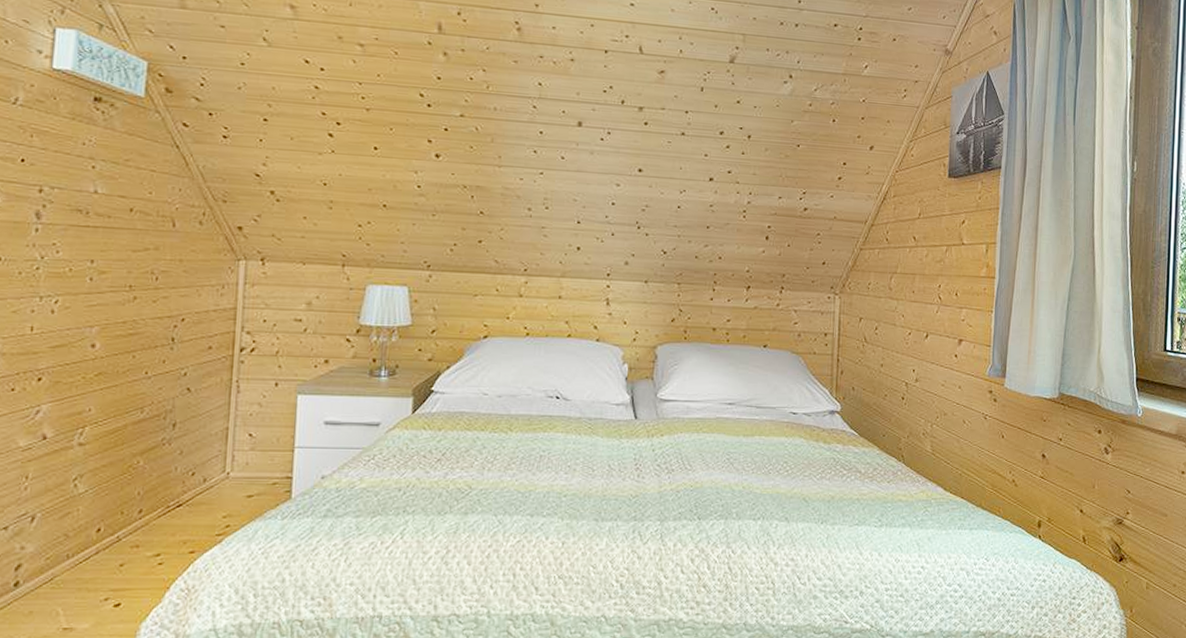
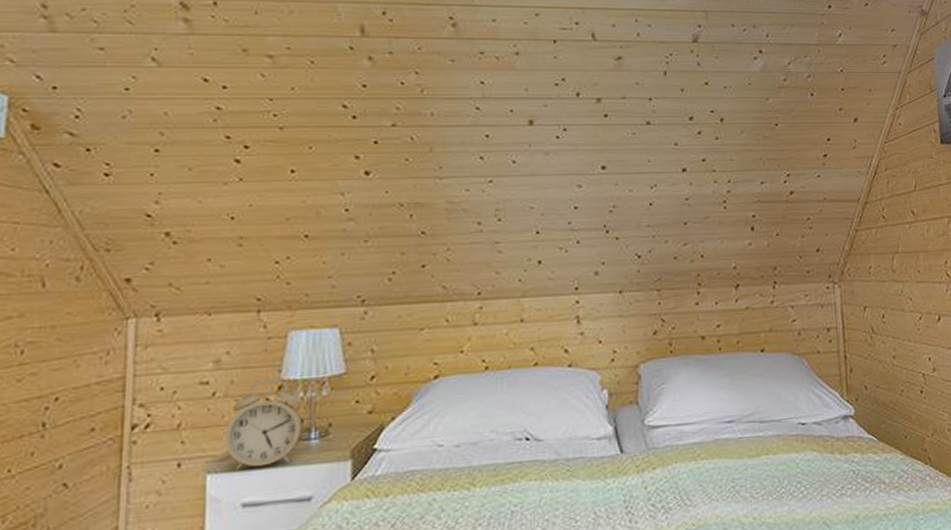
alarm clock: none [312,324,375,395] -> present [224,380,303,471]

